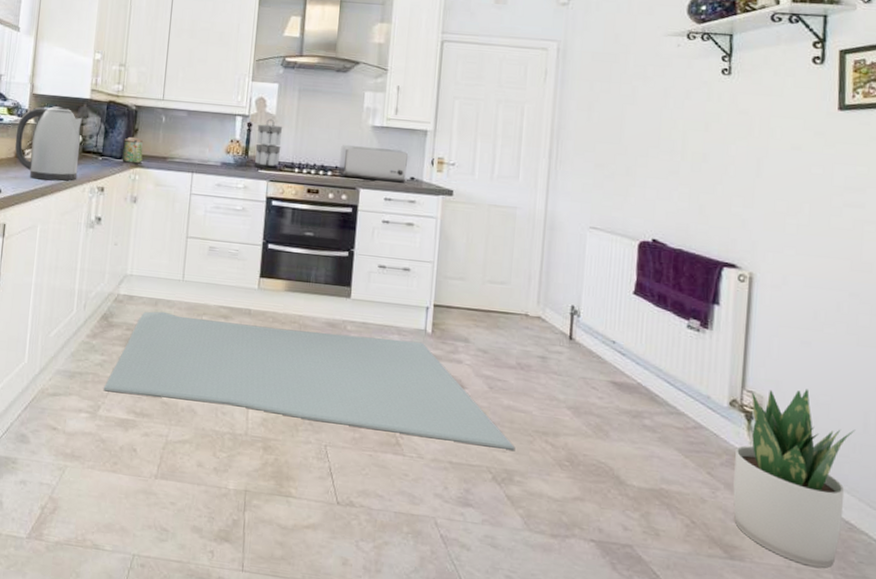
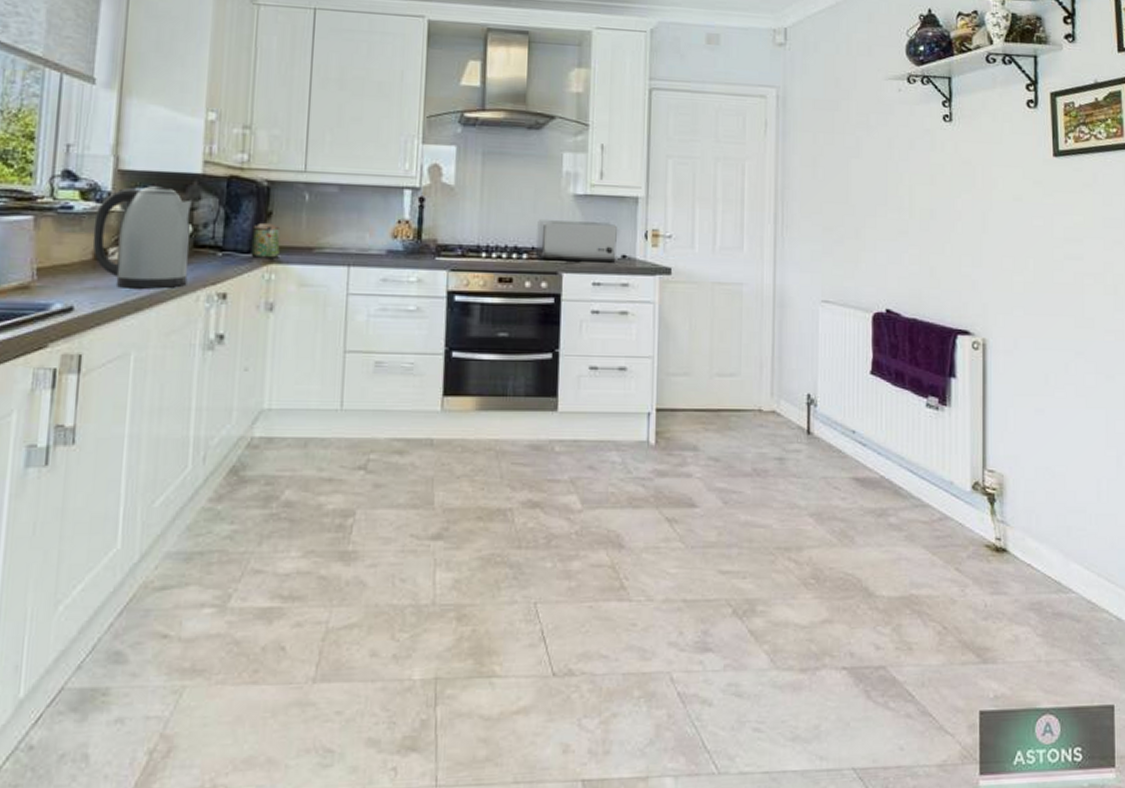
floor mat: present [103,311,516,450] -> none [235,454,756,575]
spice rack: present [254,119,283,170] -> none [429,191,465,257]
planter: present [732,389,856,569] -> none [980,461,1090,658]

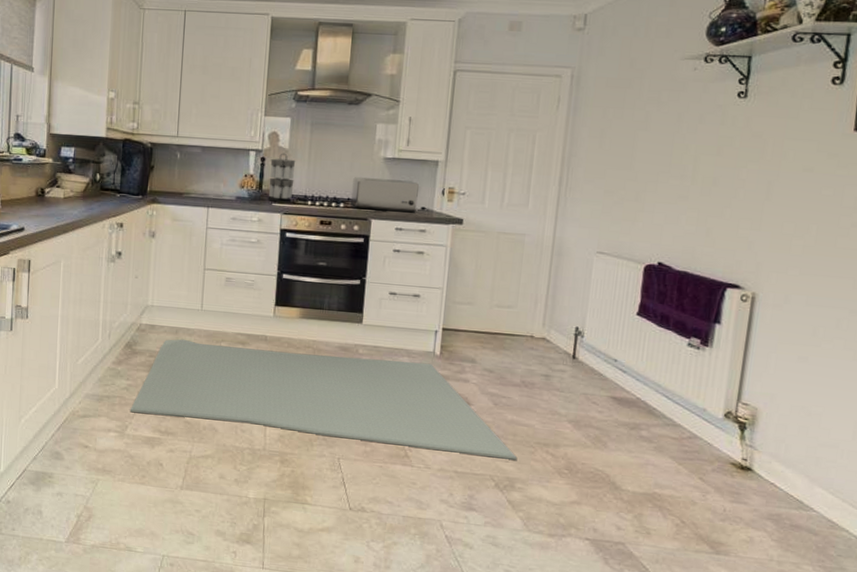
kettle: present [92,186,193,289] -> none [35,145,100,219]
floor mat: none [235,454,756,575] -> present [130,339,518,460]
canister: present [251,222,280,258] -> none [139,173,160,200]
spice rack: none [429,191,465,257] -> present [267,153,296,204]

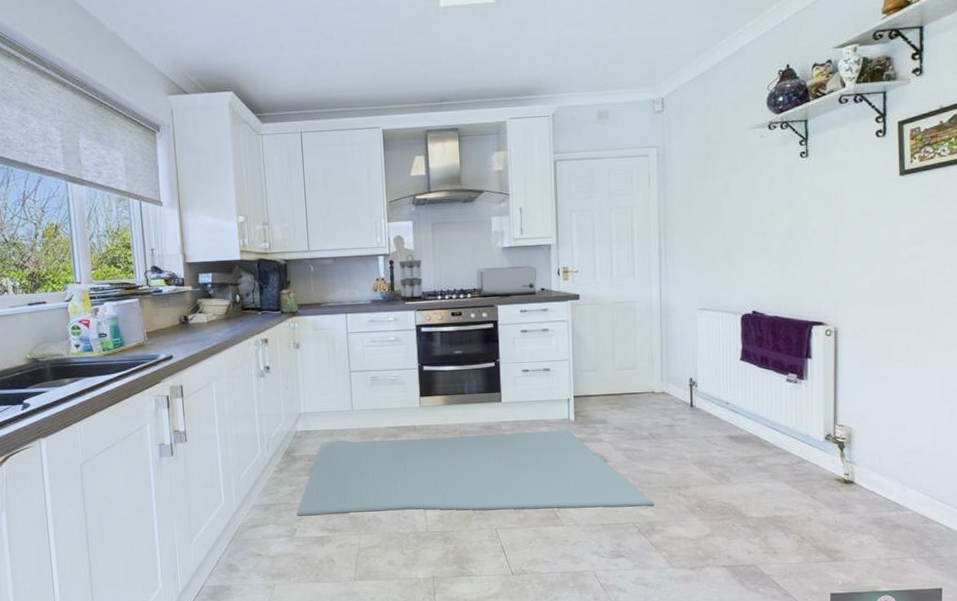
canister: none [139,173,160,200] -> present [278,288,298,314]

